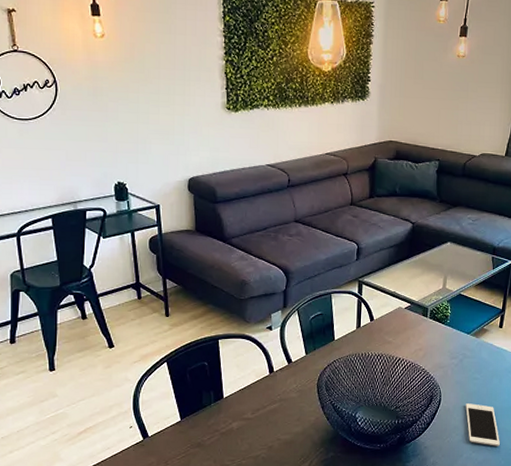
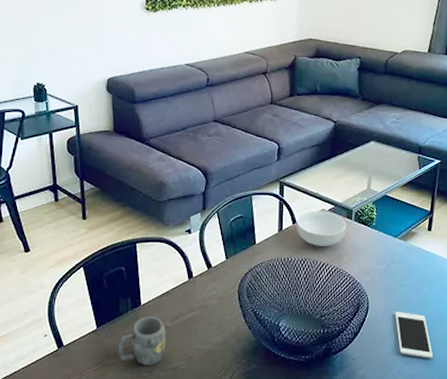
mug: none [202,408,248,454] -> present [119,316,166,365]
cereal bowl: none [373,309,423,342] -> present [296,211,347,246]

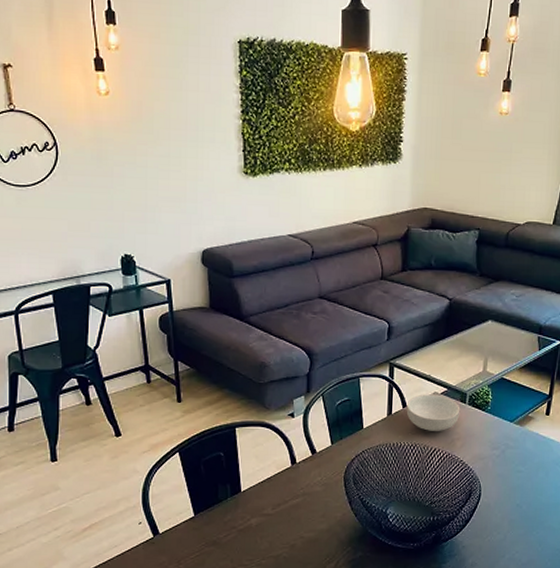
mug: present [119,316,166,365] -> none [218,503,268,553]
cell phone: present [395,312,433,359] -> none [508,499,546,546]

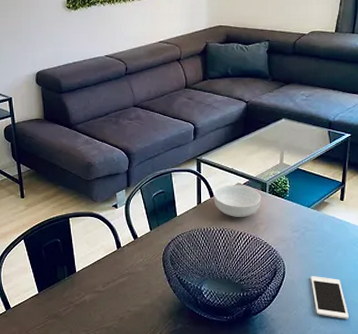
cell phone: none [508,499,546,546] -> present [311,276,349,319]

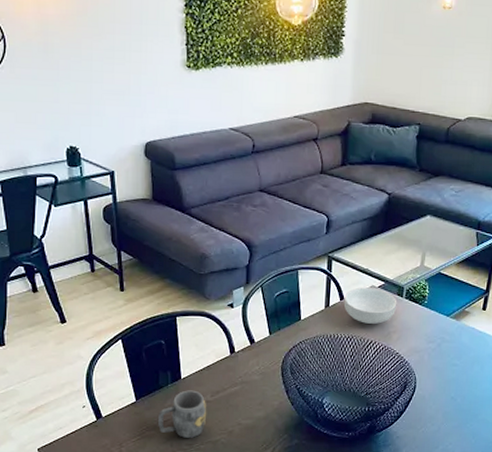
mug: none [58,282,100,325] -> present [158,390,207,438]
cell phone: present [311,276,349,319] -> none [443,391,480,439]

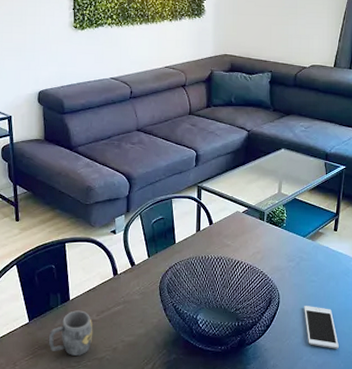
cereal bowl: present [343,287,397,324] -> none [212,213,260,245]
cell phone: none [443,391,480,439] -> present [304,306,339,349]

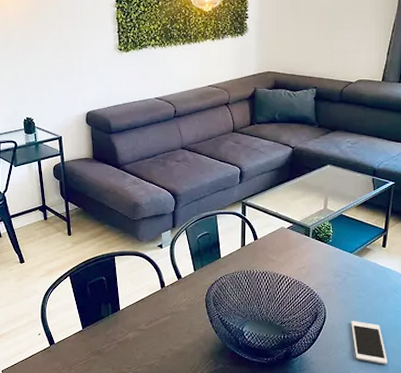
mug: present [49,310,93,356] -> none [101,320,143,362]

